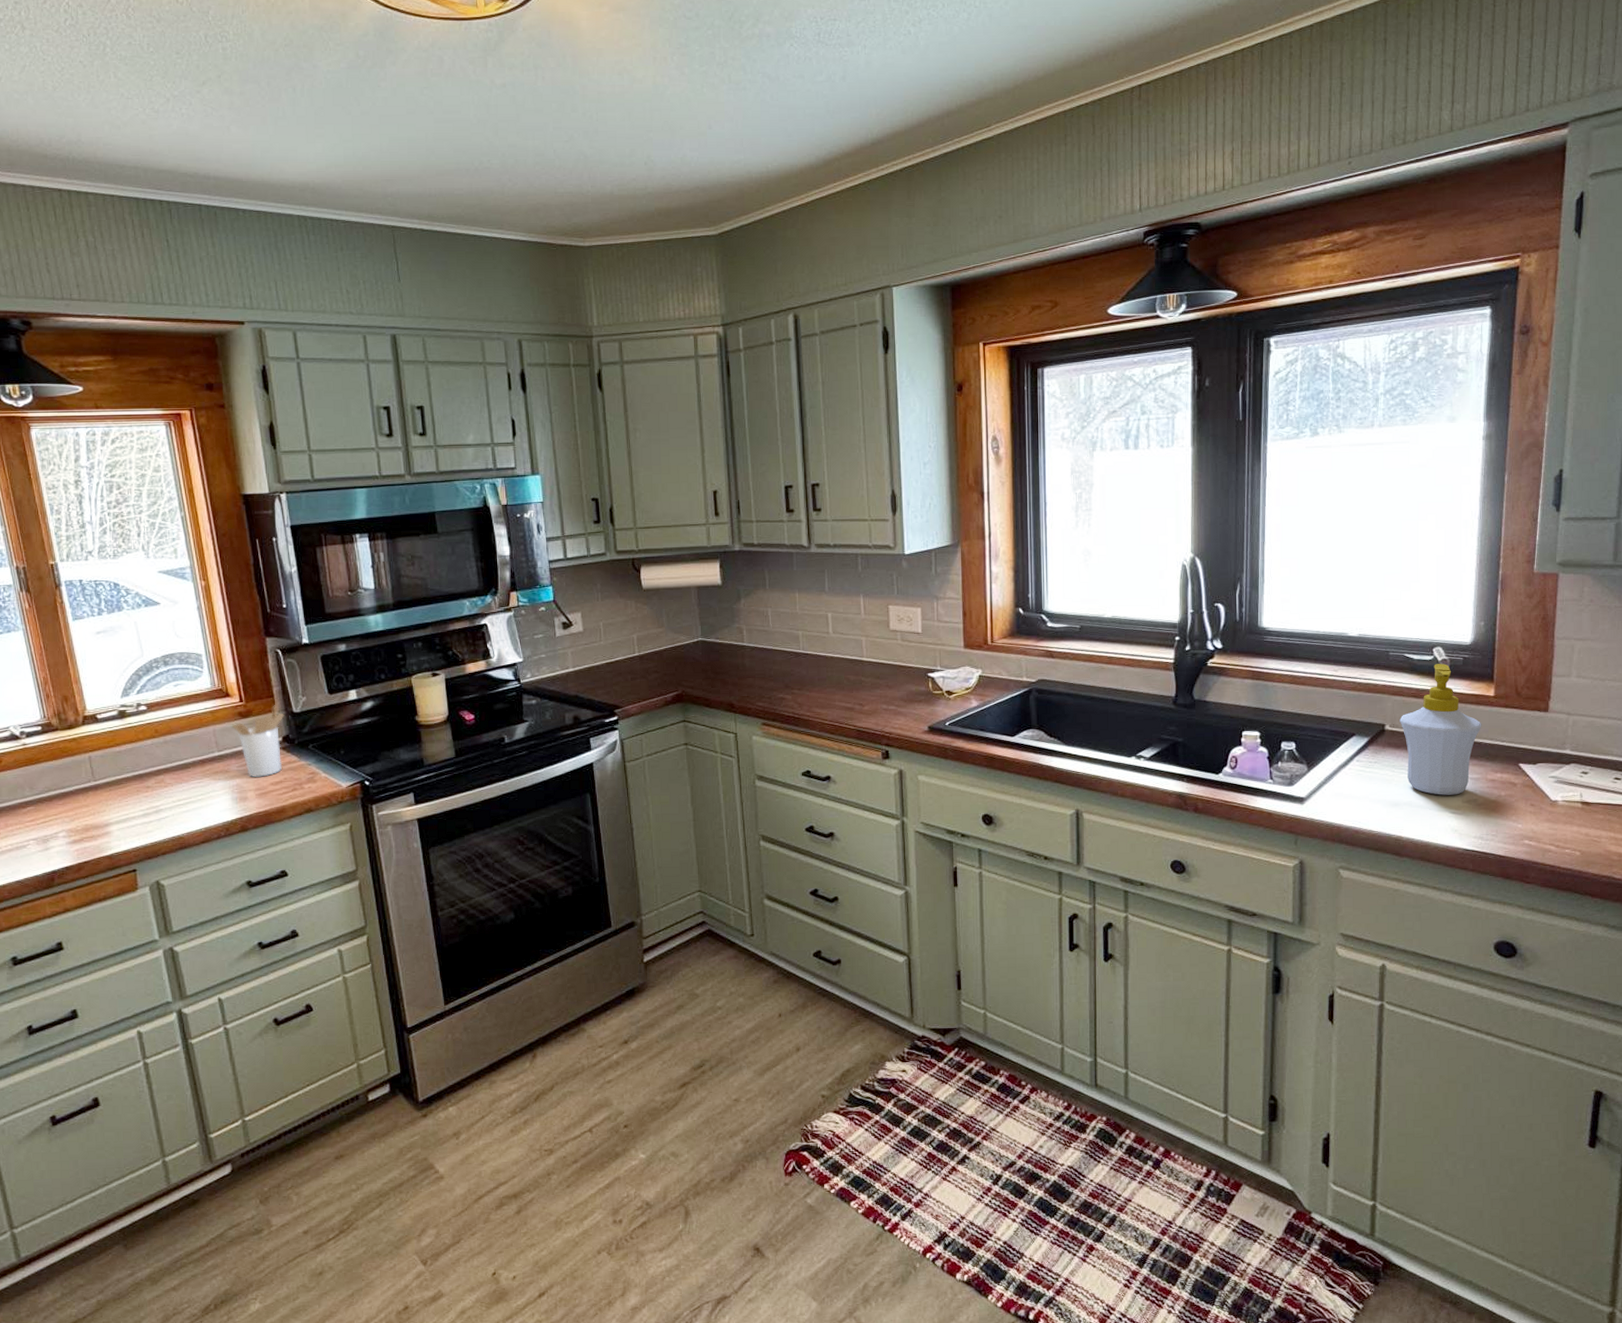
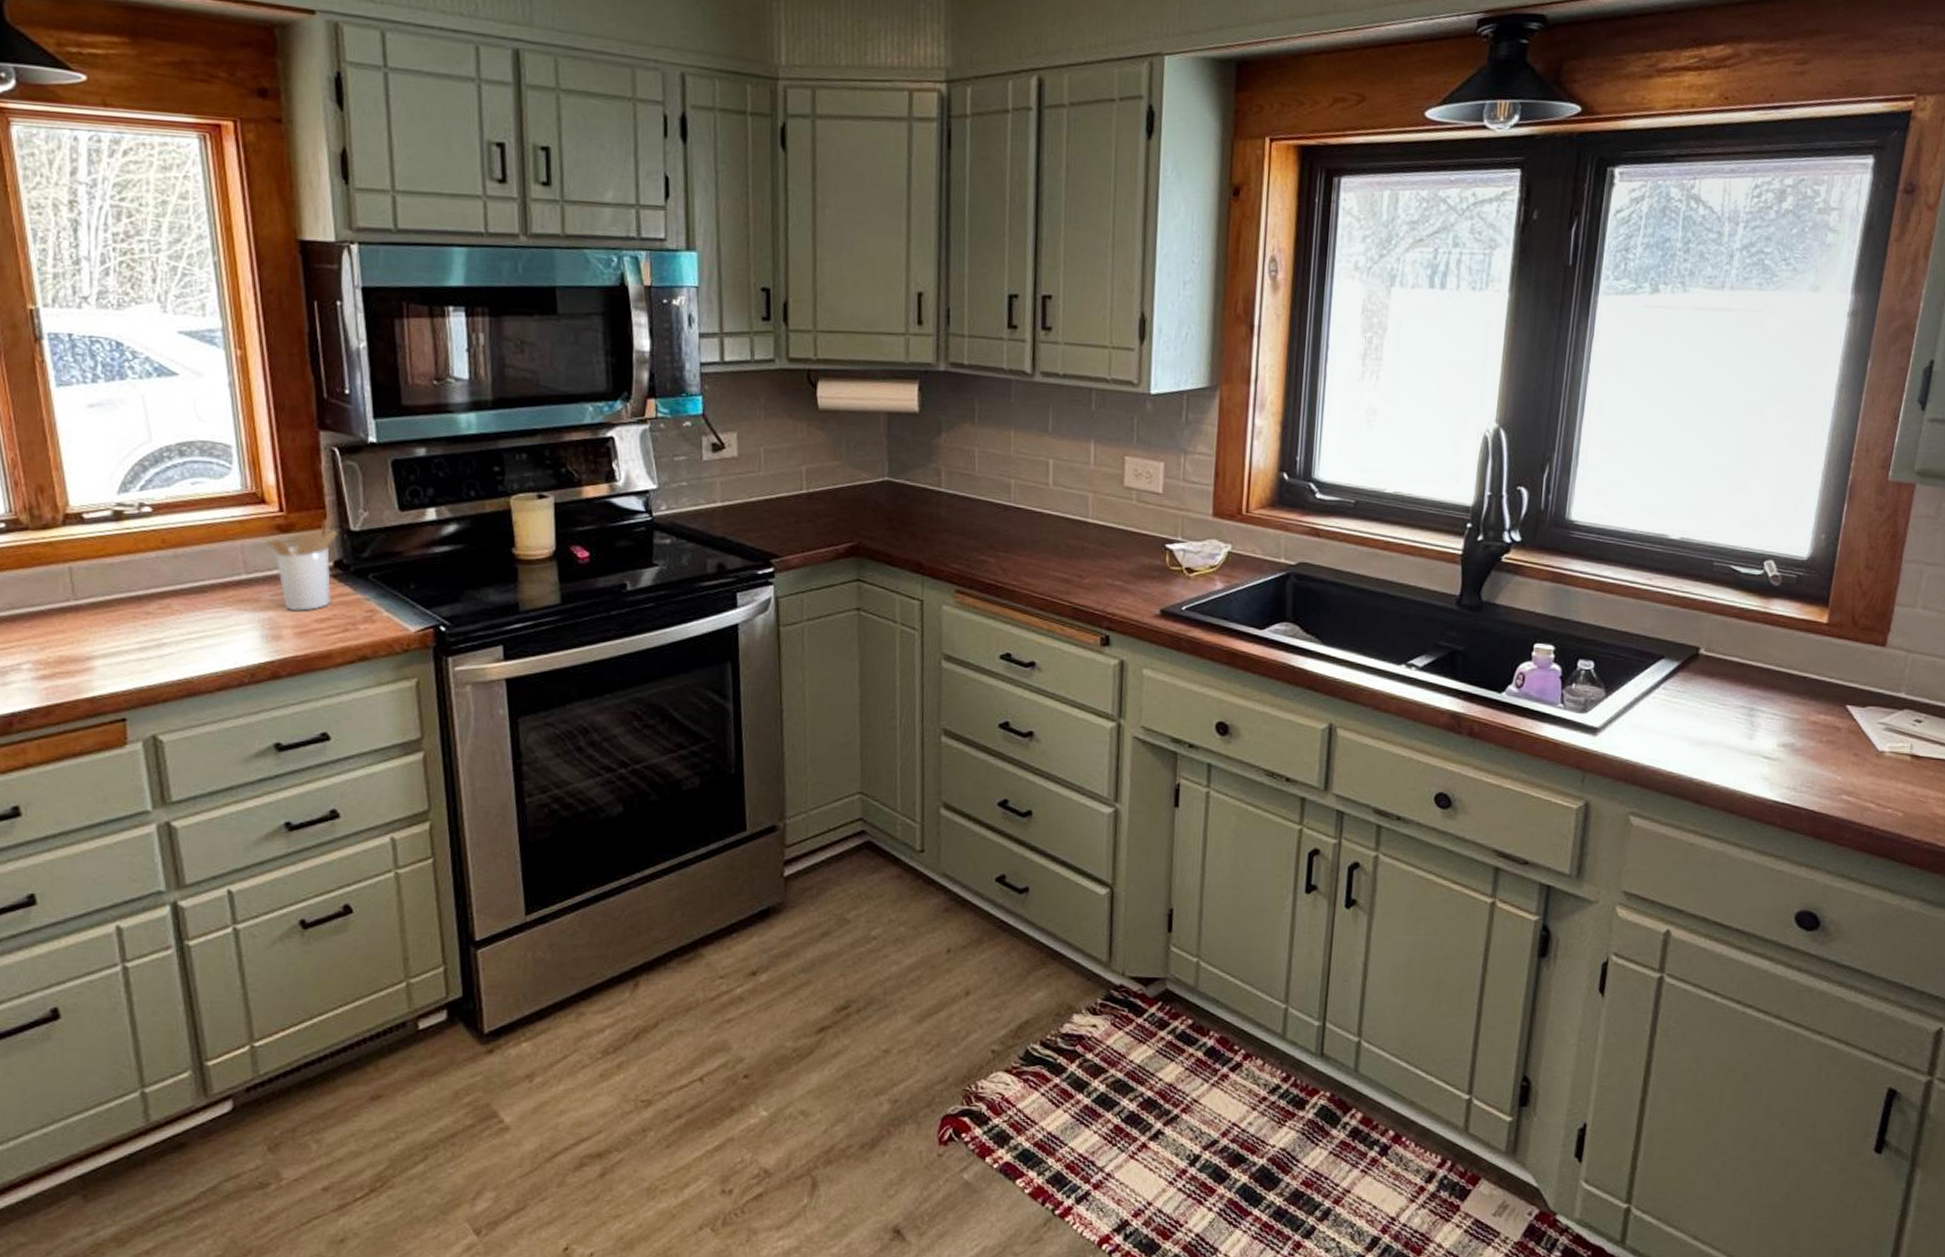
soap bottle: present [1400,664,1482,795] -> none [1716,580,1810,737]

